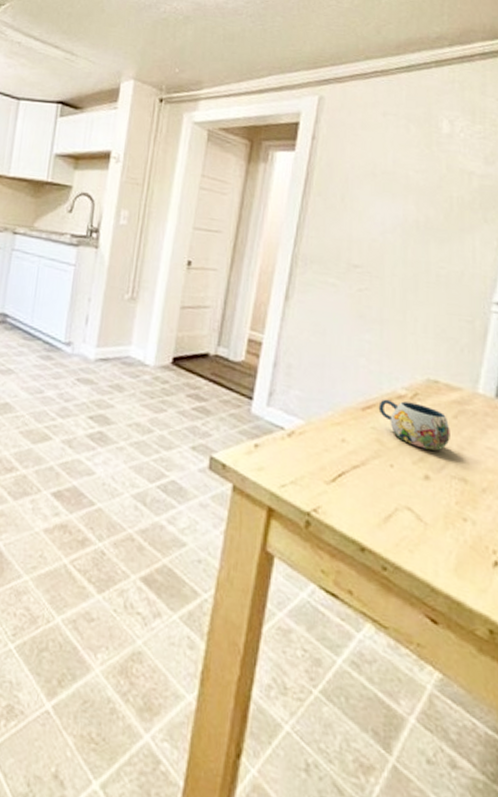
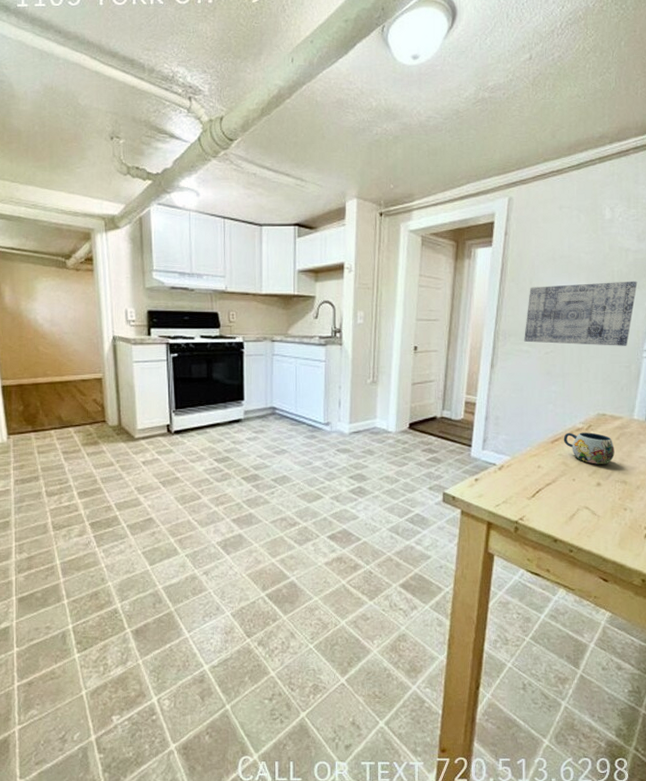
wall art: none [330,205,484,294] -> present [524,281,637,346]

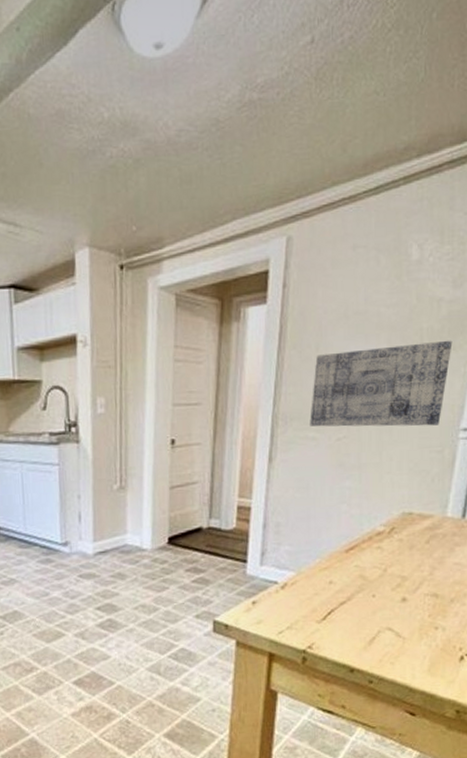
mug: present [563,432,615,464] -> none [360,536,423,576]

